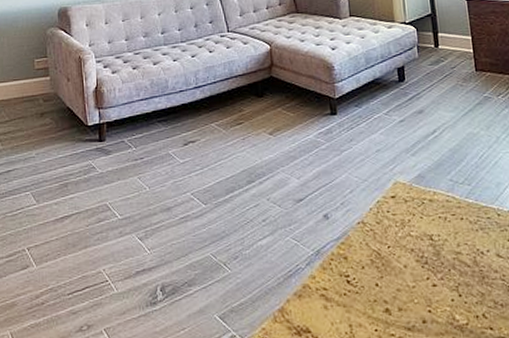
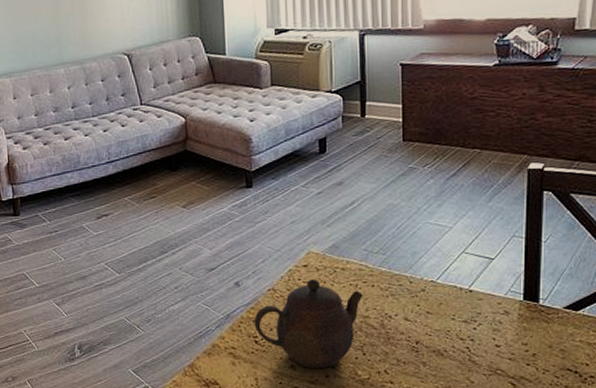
teapot: none [344,210,453,313] -> present [254,278,363,369]

